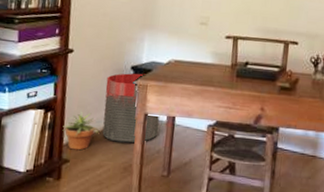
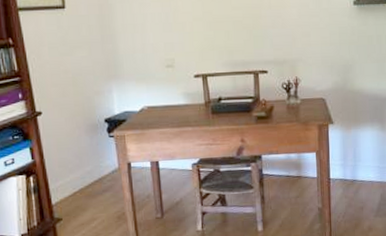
potted plant: present [62,109,100,151] -> none [48,169,86,208]
trash can: present [102,73,160,143] -> none [82,124,145,194]

